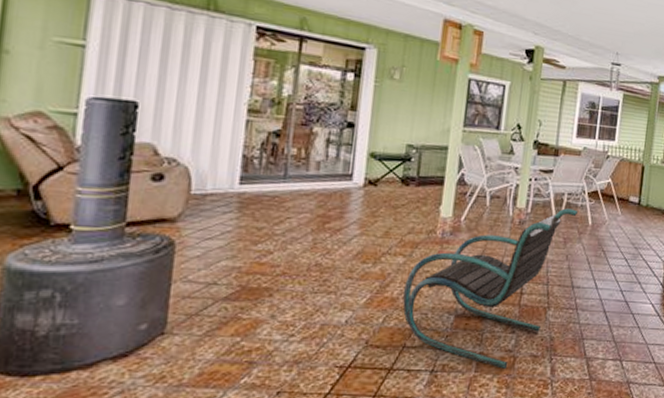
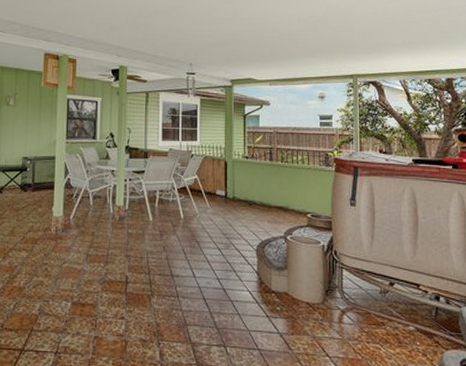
lounge chair: present [402,208,579,369] -> none [28,204,171,352]

